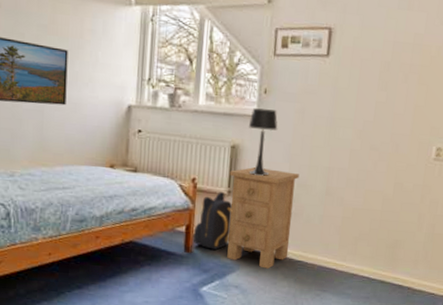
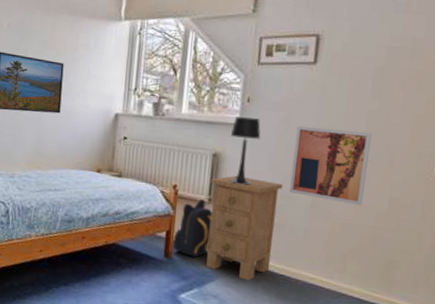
wall art: none [305,116,379,192] -> present [289,125,372,206]

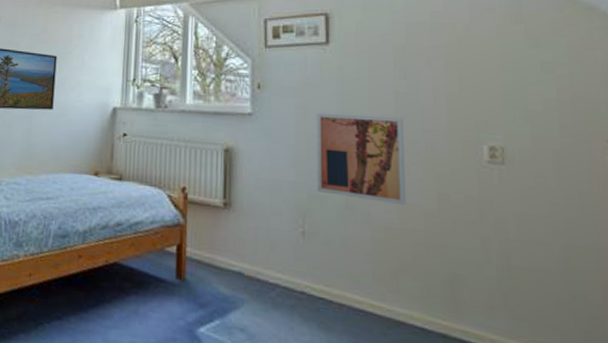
backpack: present [172,199,213,258] -> none [185,204,231,278]
nightstand: present [206,175,283,281] -> none [224,173,309,307]
table lamp: present [230,117,261,185] -> none [243,105,277,185]

